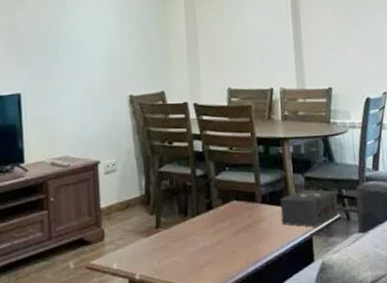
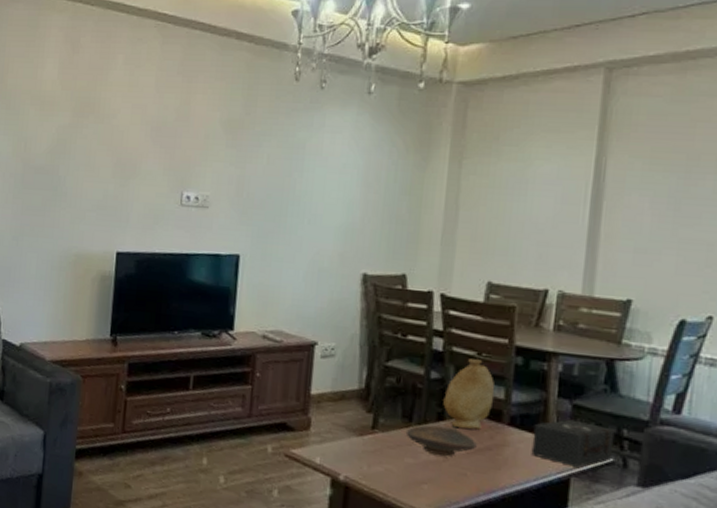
decorative bowl: none [183,214,240,240] -> present [405,424,477,456]
vase: none [209,153,248,214] -> present [443,358,495,430]

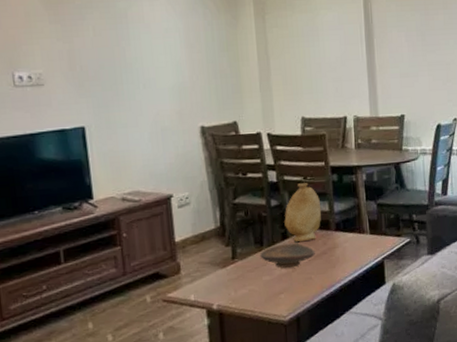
first aid kit: present [531,418,615,467] -> none [353,215,409,252]

